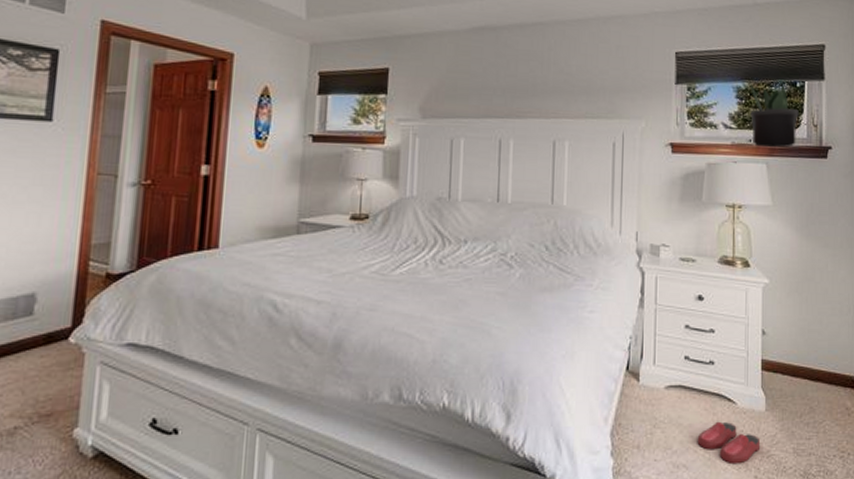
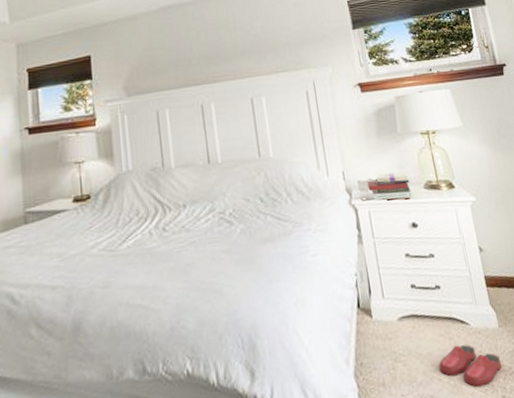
books: none [660,240,706,272] -> present [367,172,414,201]
planter: present [750,82,799,148] -> none [419,13,473,75]

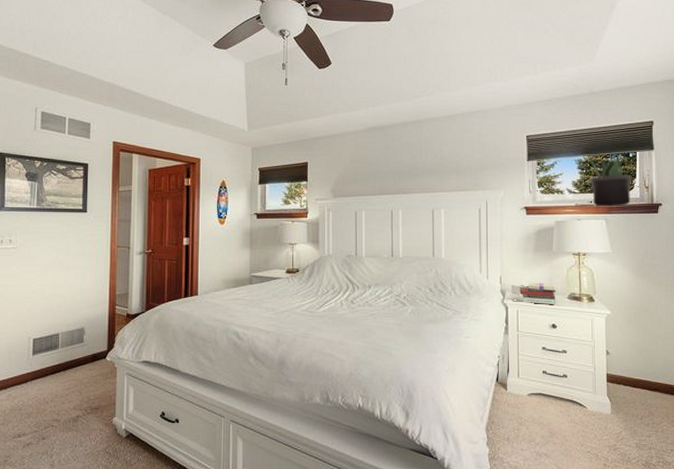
planter: none [419,13,473,75] -> present [589,154,632,207]
slippers: present [438,344,502,387] -> none [555,421,608,455]

